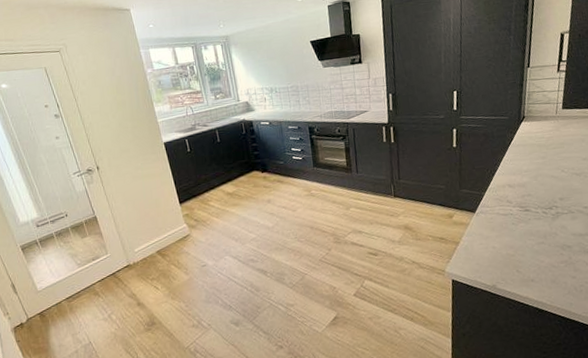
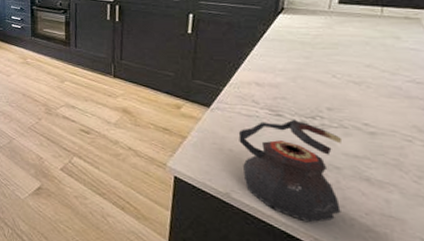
teapot: none [498,211,574,297] -> present [238,119,343,223]

